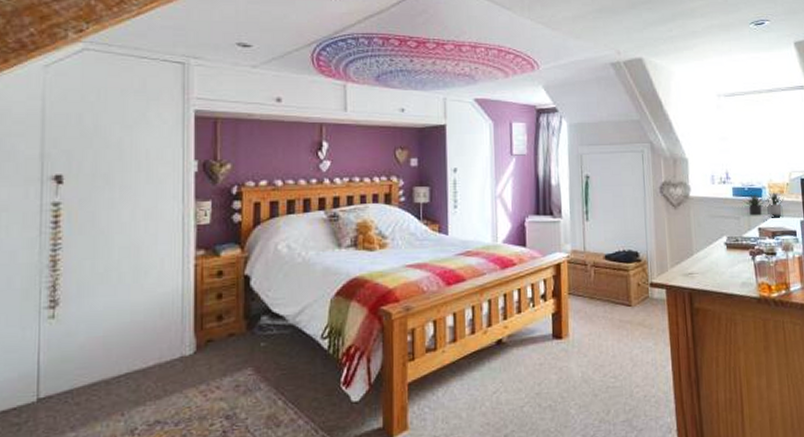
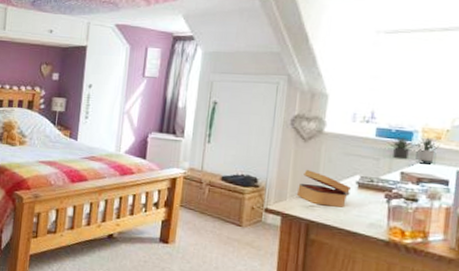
jewelry box: none [676,237,722,272] -> present [297,170,352,208]

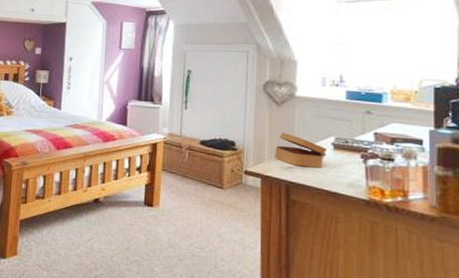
succulent plant: present [388,136,441,162] -> none [359,97,411,122]

